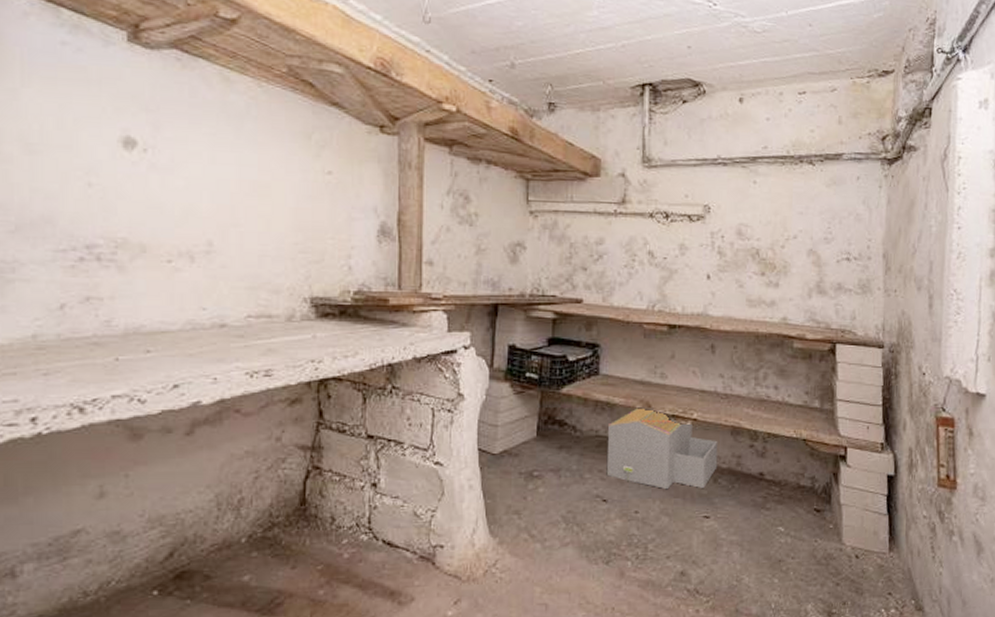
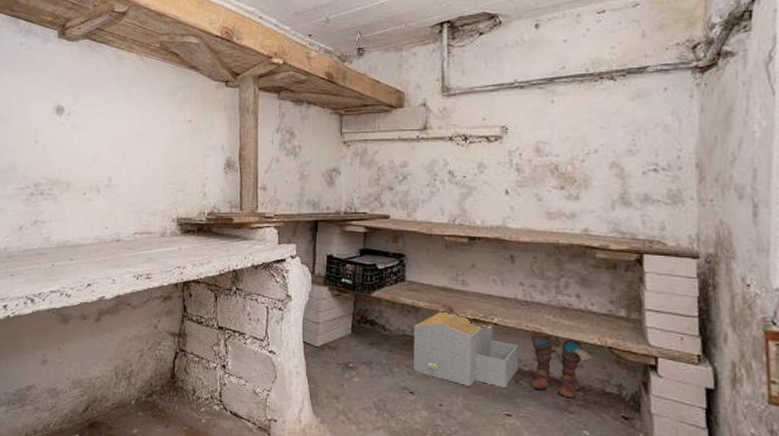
boots: none [728,430,790,495] -> present [530,335,594,399]

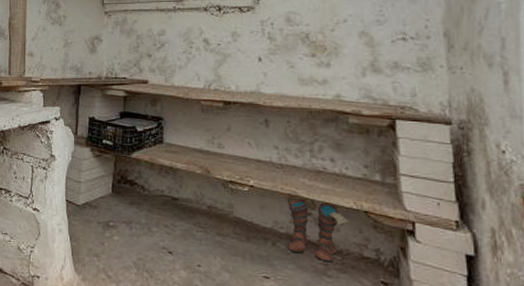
architectural model: present [414,310,519,388] -> none [172,171,276,250]

